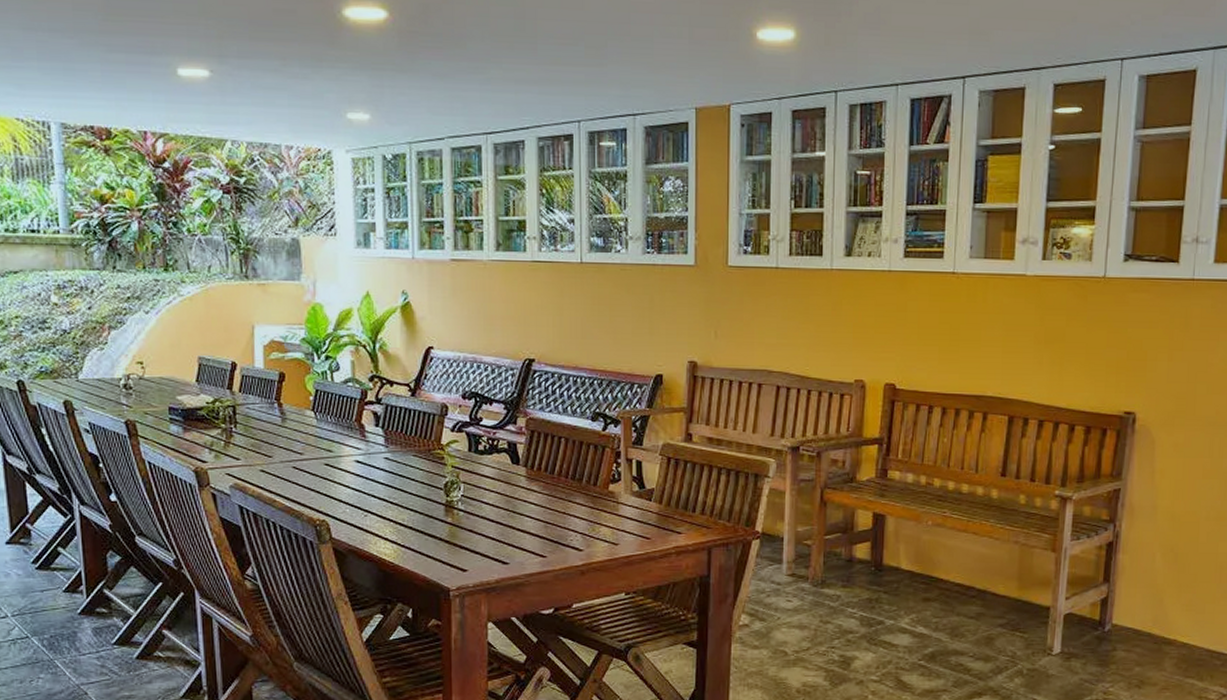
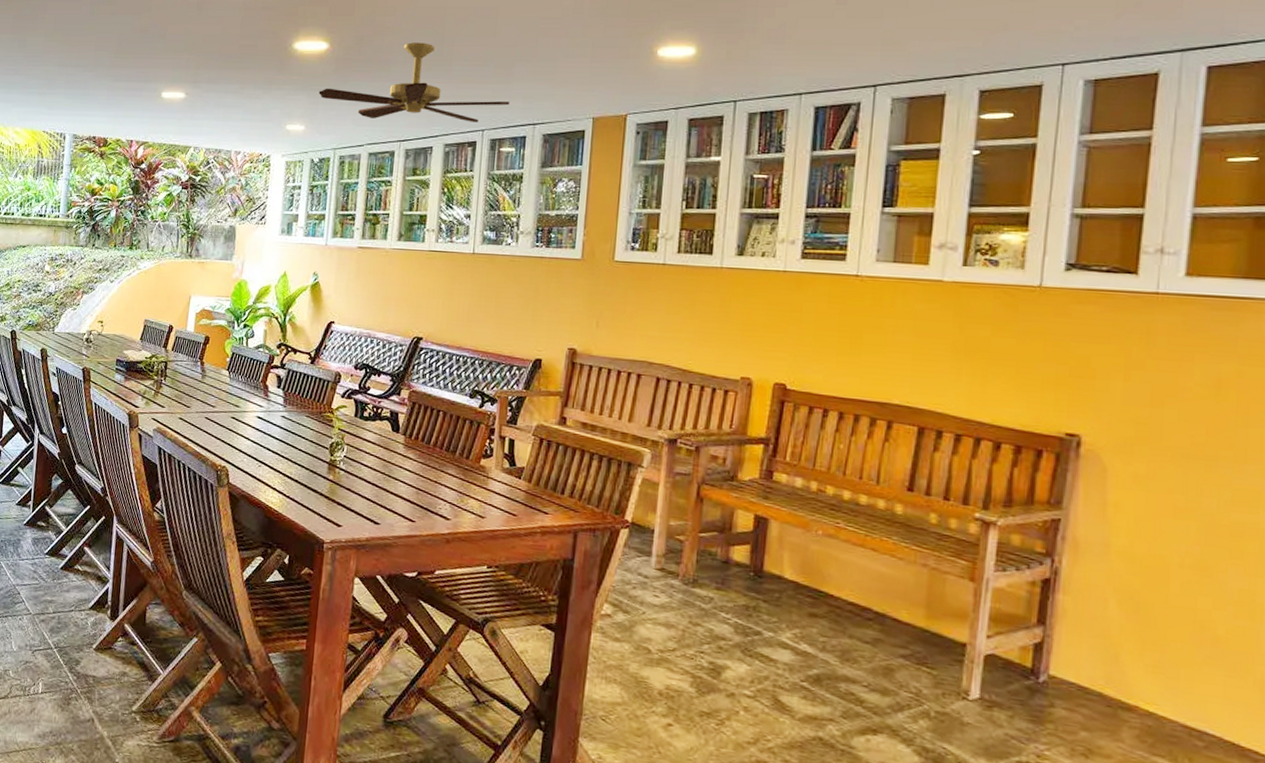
ceiling fan: none [382,13,606,112] -> present [318,42,510,122]

